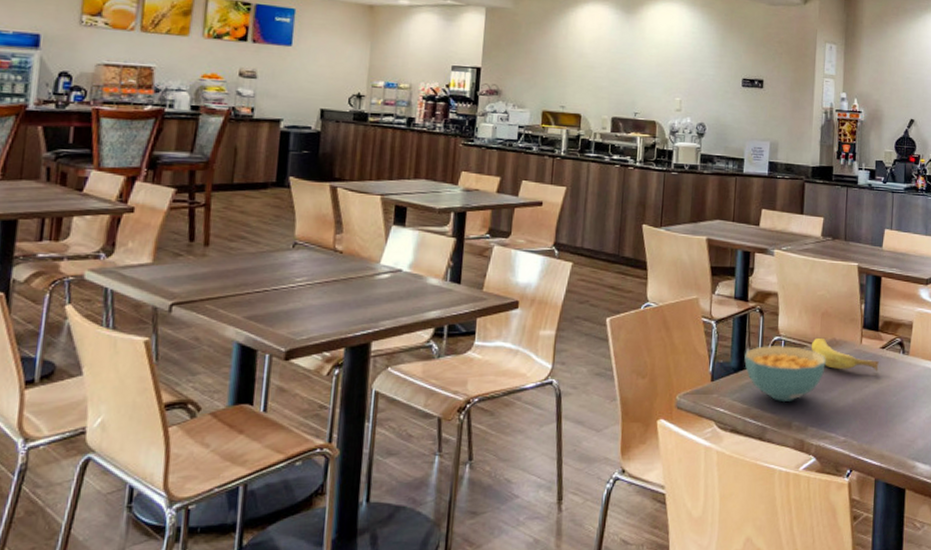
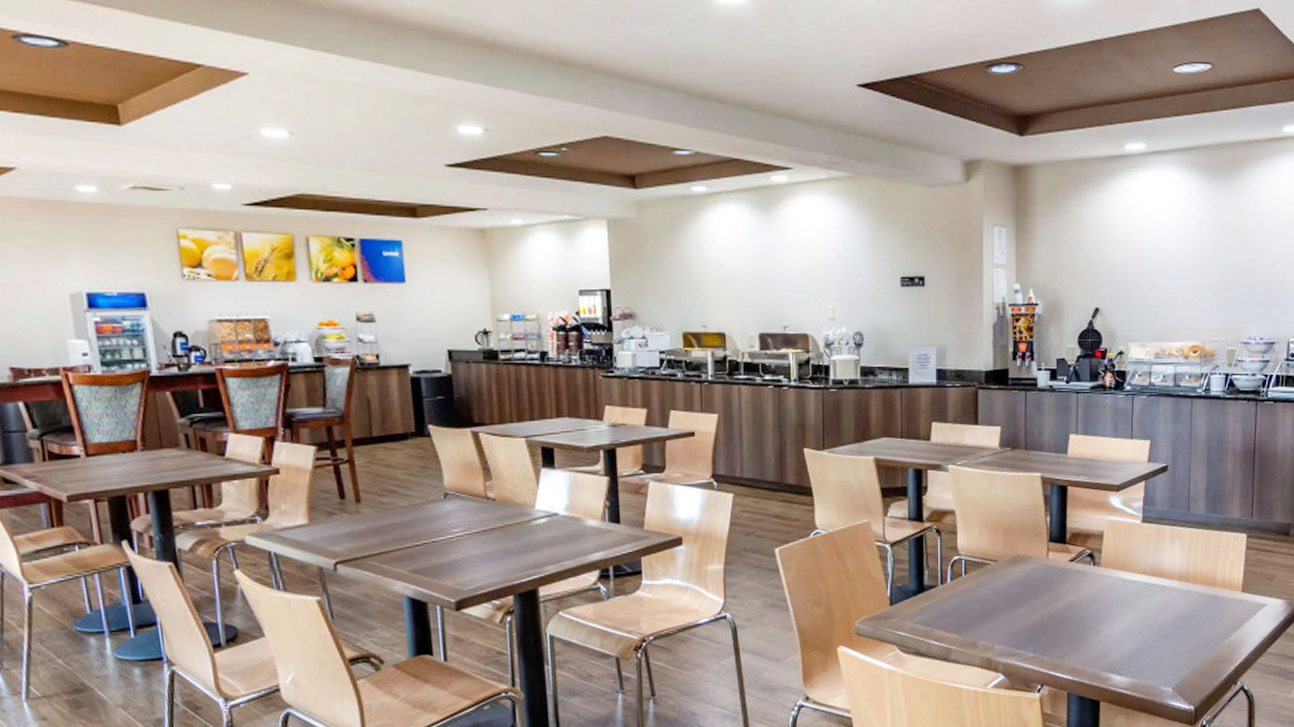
cereal bowl: present [744,345,826,403] -> none [923,564,1010,623]
fruit: present [811,337,879,372] -> none [993,554,1068,586]

